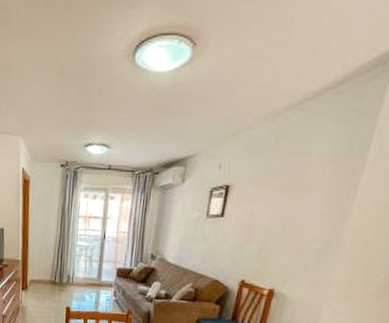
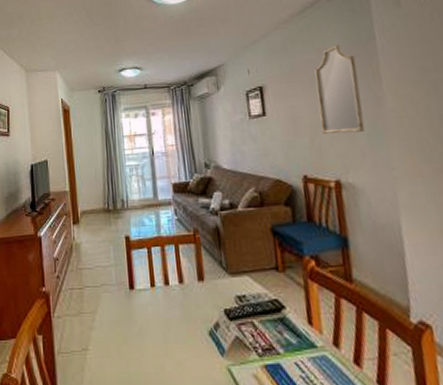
home mirror: none [273,150,339,248] -> present [314,45,365,134]

